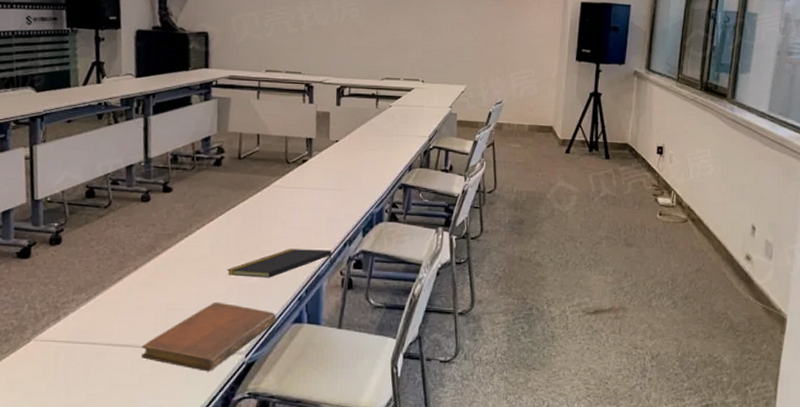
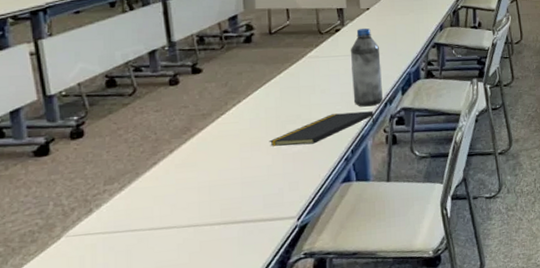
notebook: present [141,302,277,372] -> none [186,172,326,241]
water bottle: none [313,160,345,245] -> present [350,28,383,107]

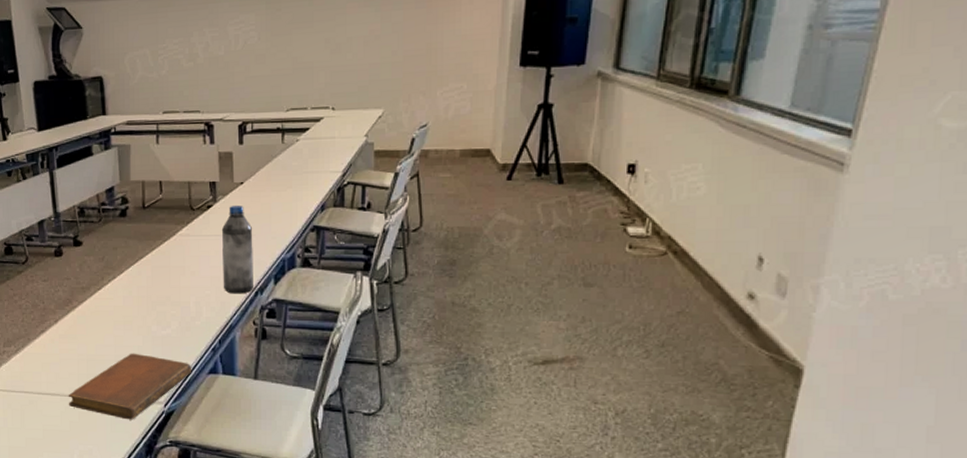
notebook: none [186,172,326,241] -> present [68,353,192,420]
notepad: present [268,111,375,147] -> none [140,299,244,329]

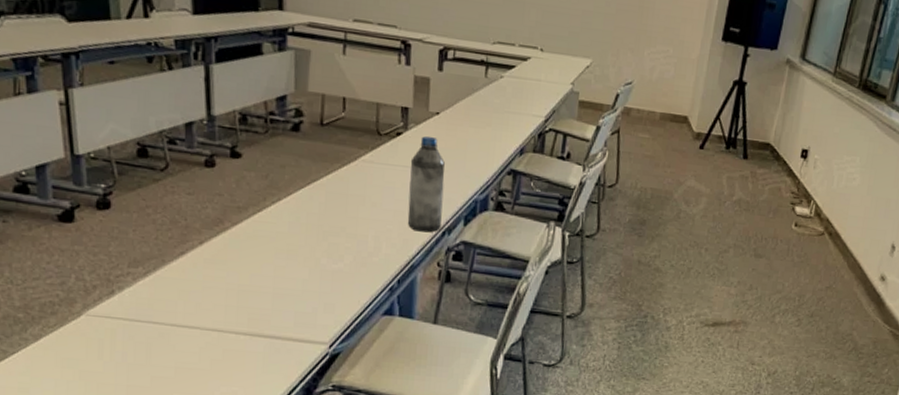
notebook: present [68,353,192,420] -> none [210,286,365,361]

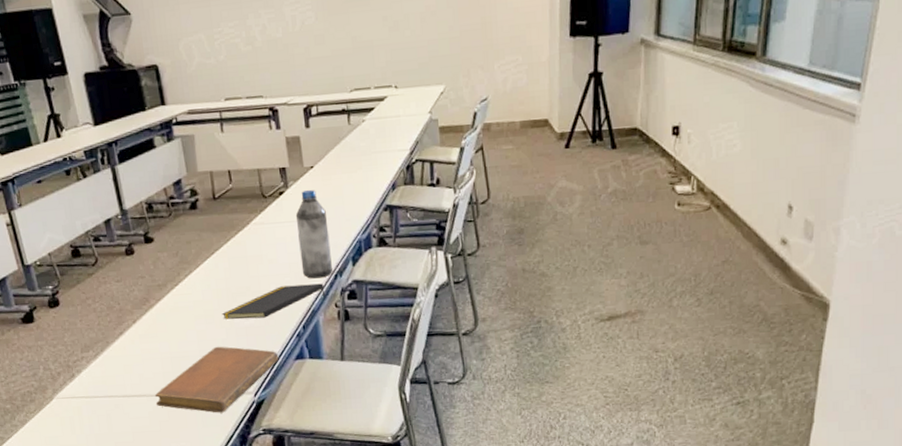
notebook: none [210,286,365,361] -> present [154,346,279,413]
notepad: none [307,233,429,264] -> present [221,283,326,320]

